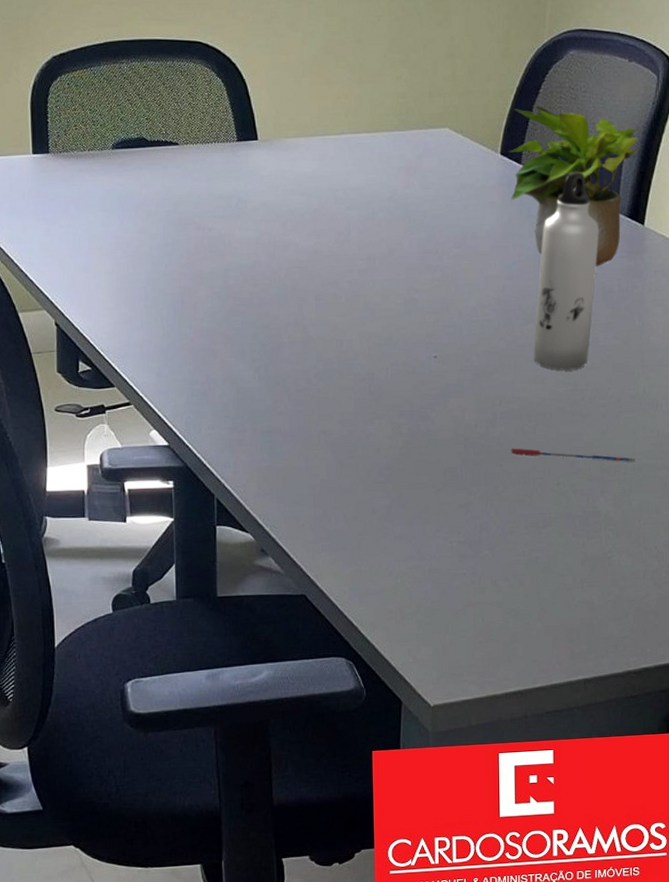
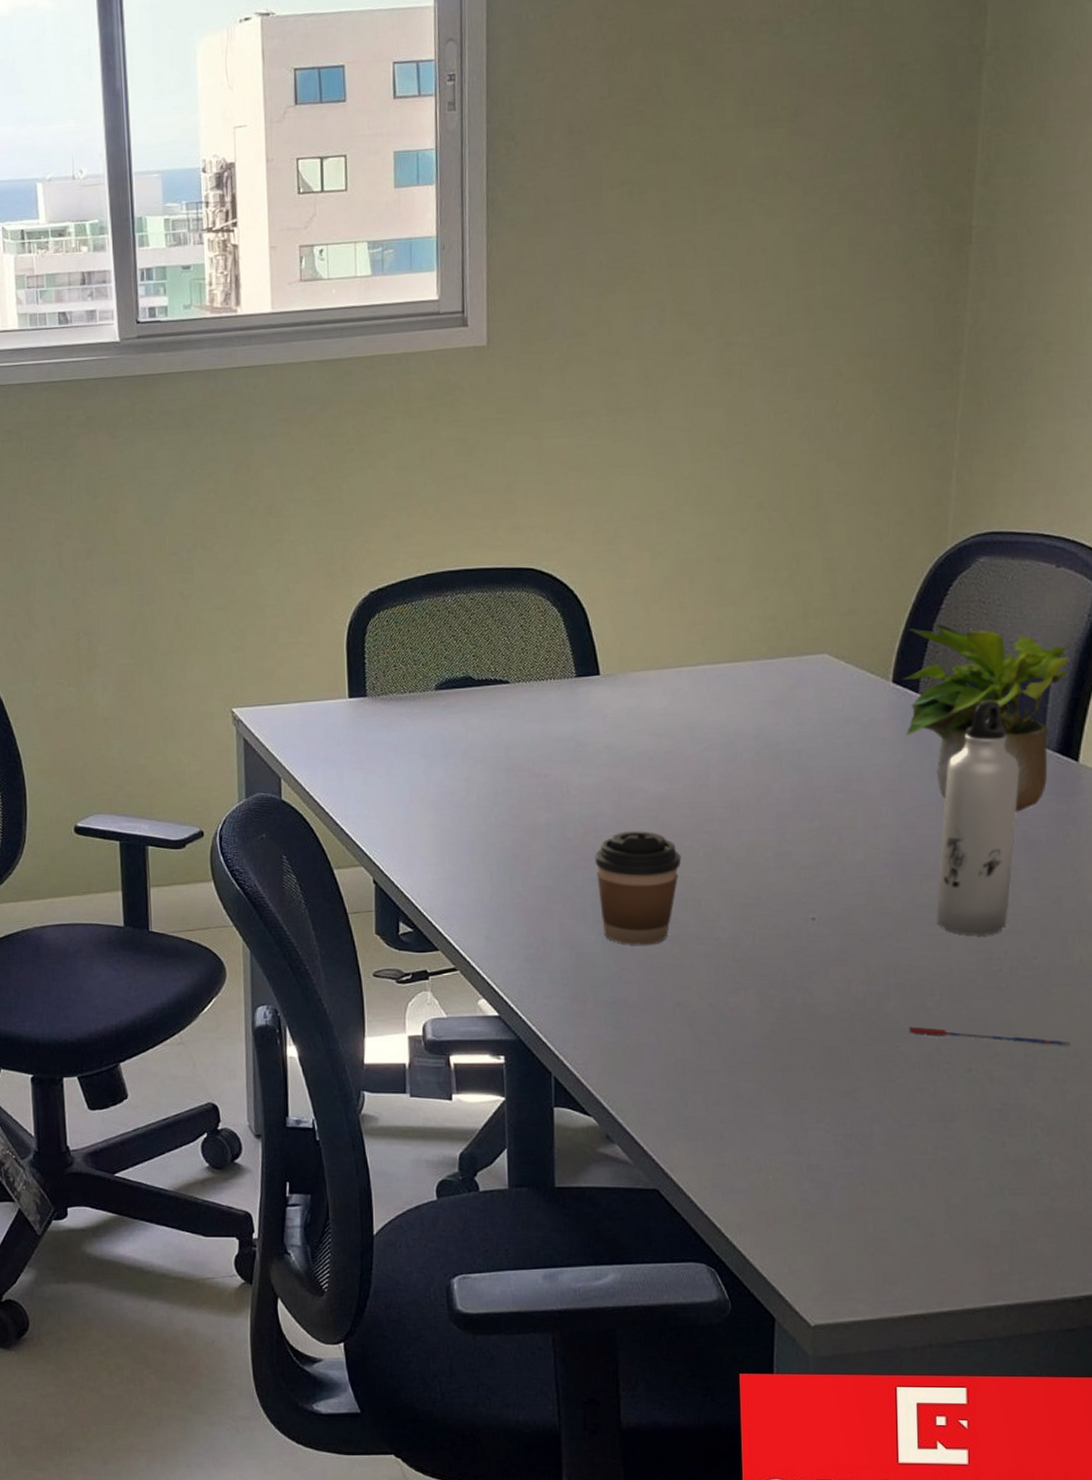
coffee cup: none [252,279,327,381] -> present [594,831,682,945]

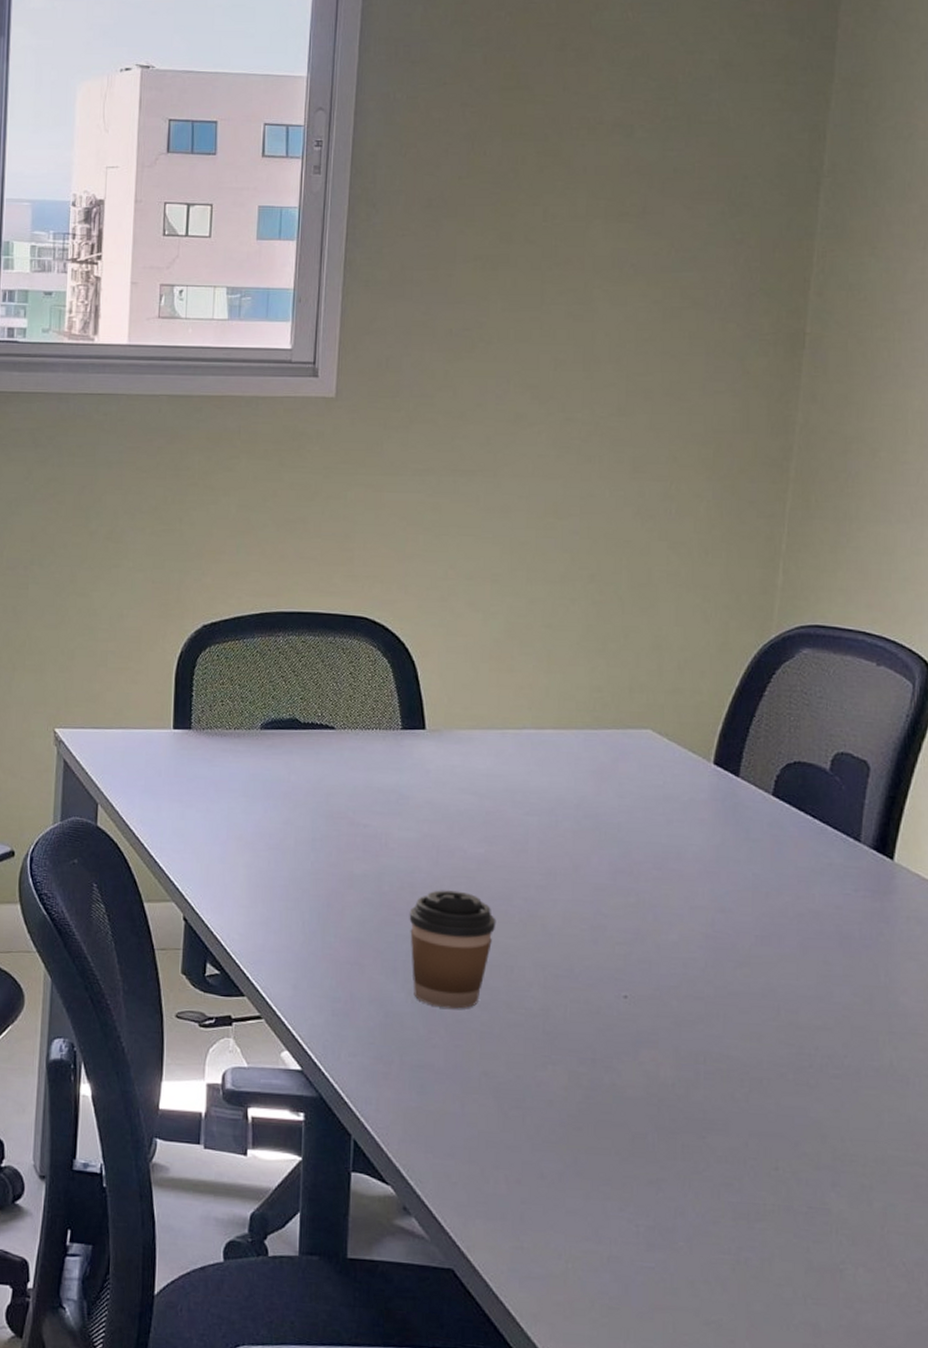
potted plant: present [902,623,1070,812] -> none [724,709,887,906]
pen: present [909,1026,1071,1047] -> none [717,1117,879,1153]
water bottle: present [936,700,1020,936] -> none [749,790,836,1030]

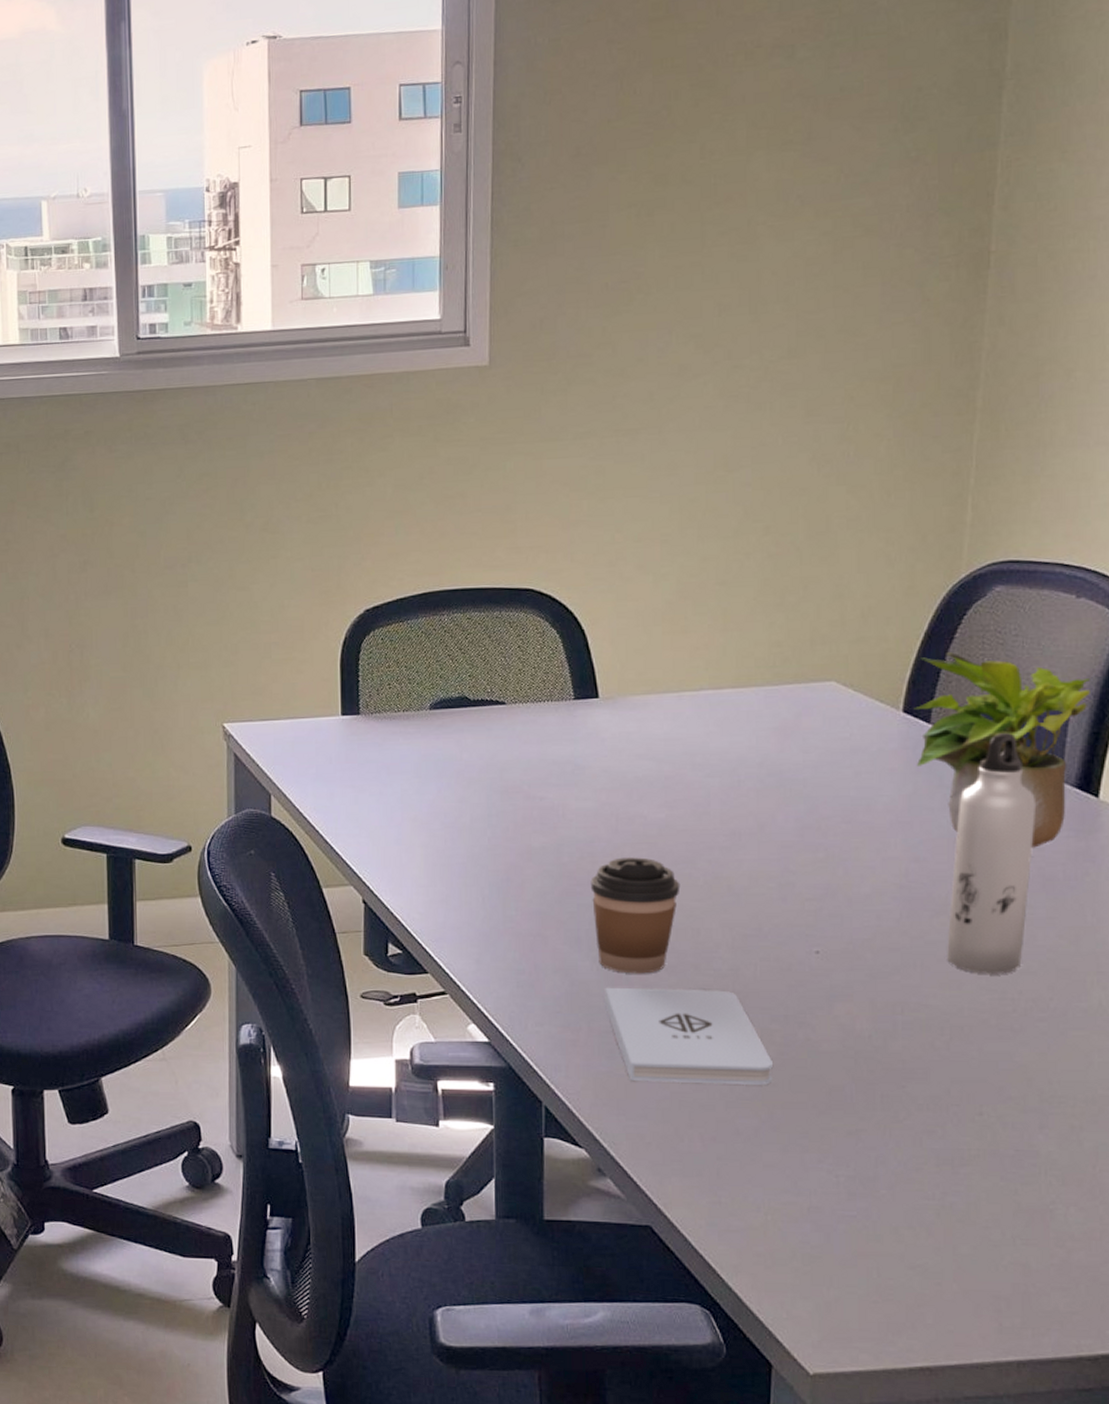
notepad: none [417,1020,580,1129] -> present [604,987,774,1085]
potted plant: none [724,709,887,906] -> present [913,652,1090,848]
water bottle: none [749,790,836,1030] -> present [947,732,1037,975]

